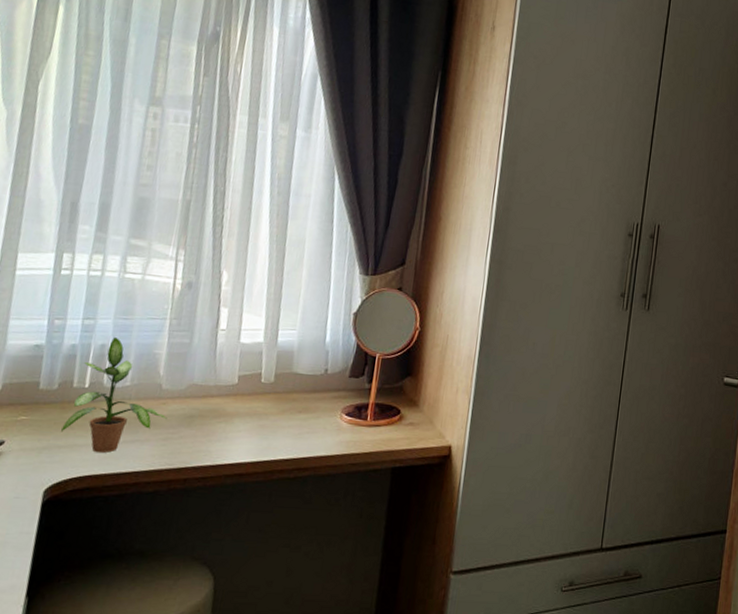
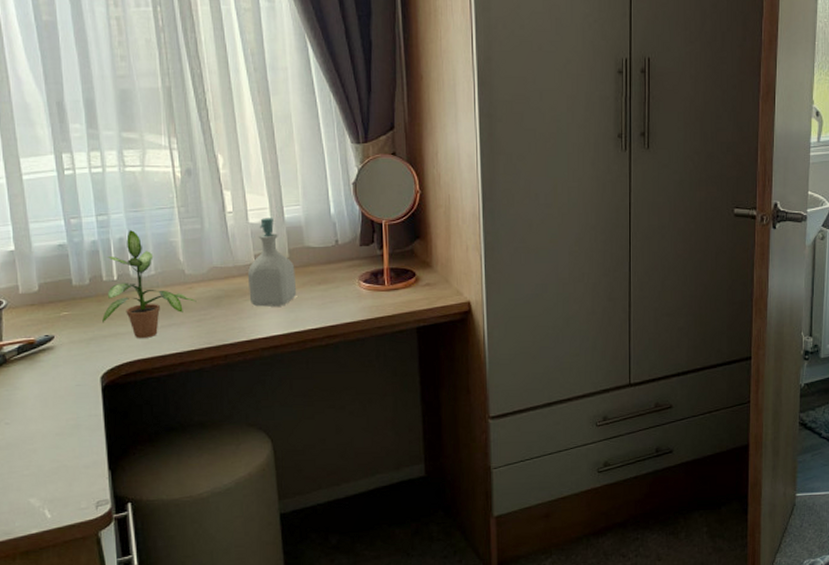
soap bottle: none [223,339,278,432] -> present [247,218,296,307]

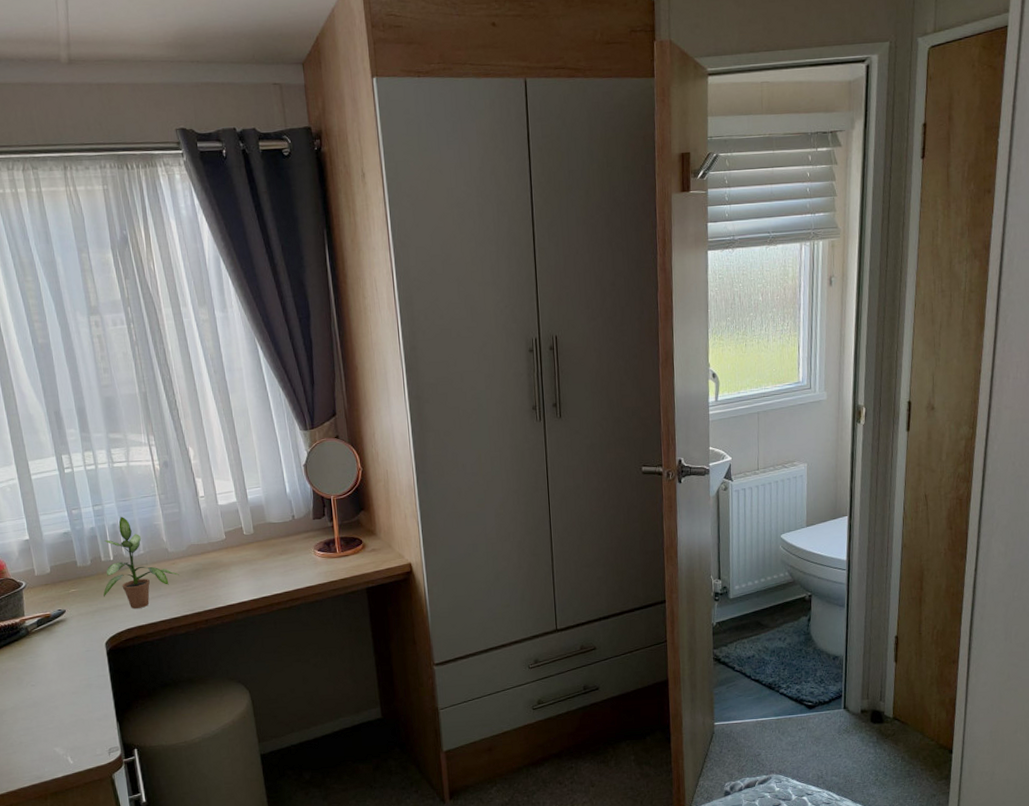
soap bottle: present [247,218,296,307] -> none [220,499,262,577]

